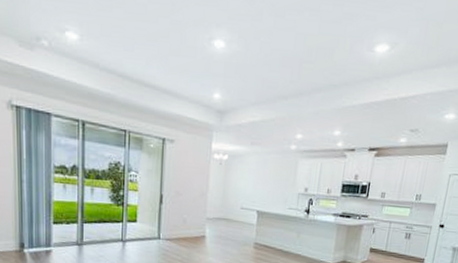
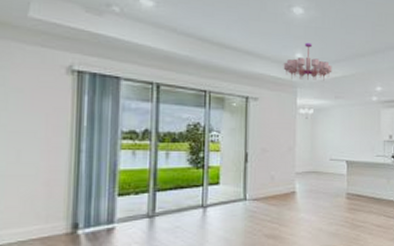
chandelier: none [200,81,251,125] -> present [283,42,332,81]

